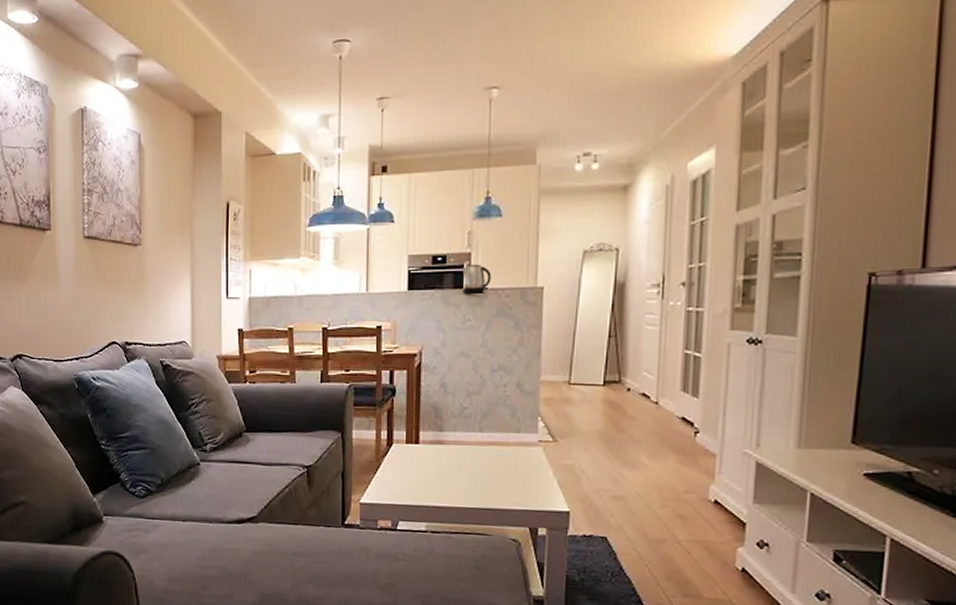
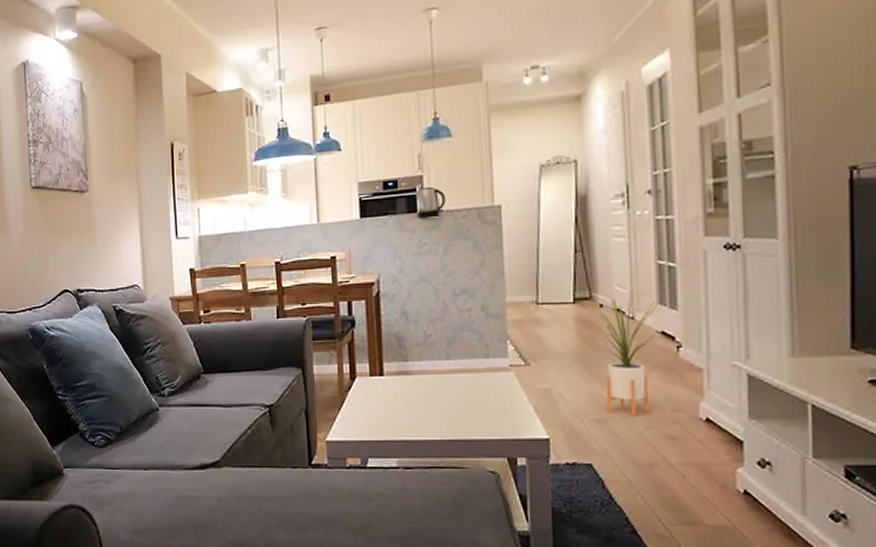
house plant: none [619,377,682,495] -> present [591,291,659,416]

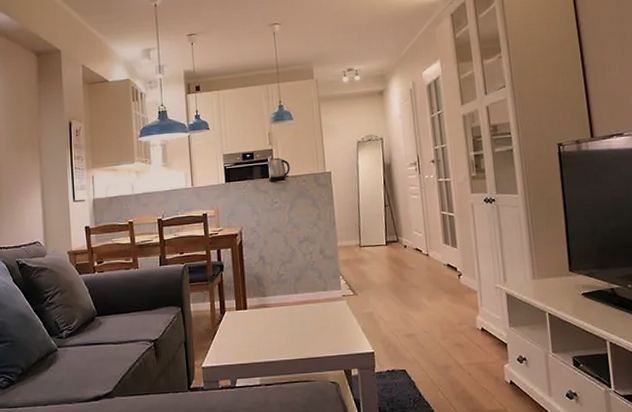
house plant: present [591,291,659,416] -> none [398,234,445,330]

